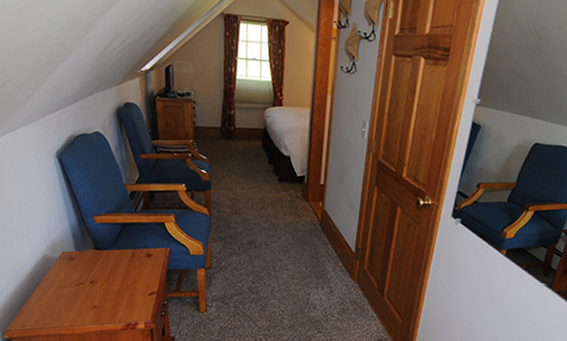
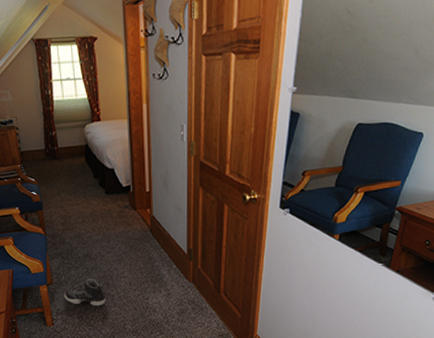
sneaker: none [222,266,266,297] -> present [64,278,106,307]

